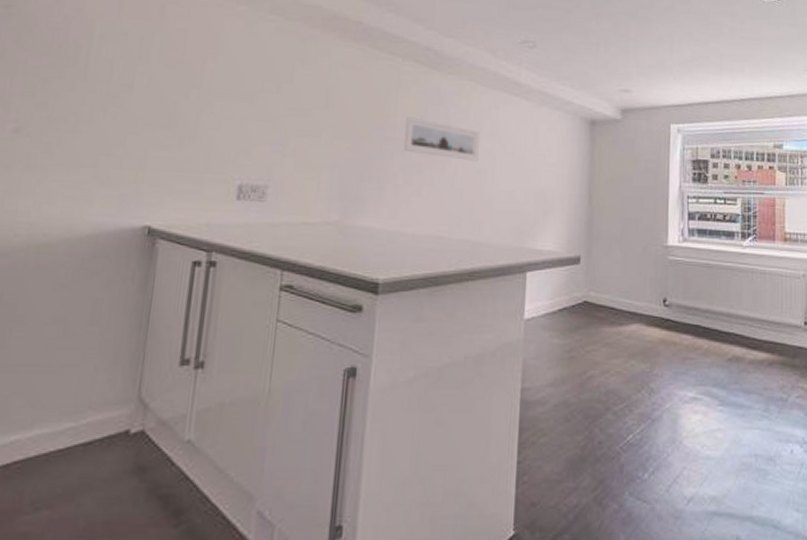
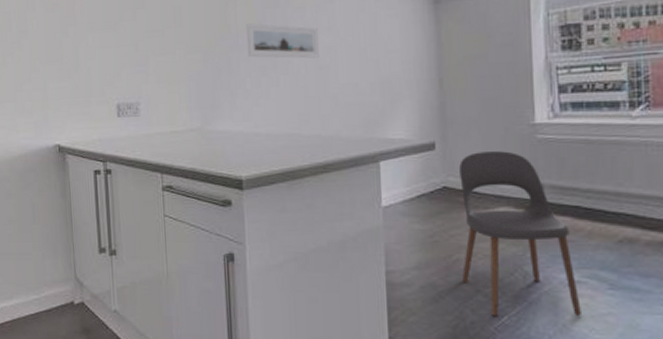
chair: none [593,269,696,435] -> present [459,151,581,316]

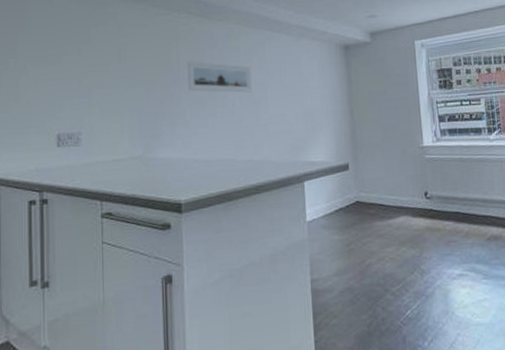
chair: present [459,151,581,316] -> none [368,169,465,312]

